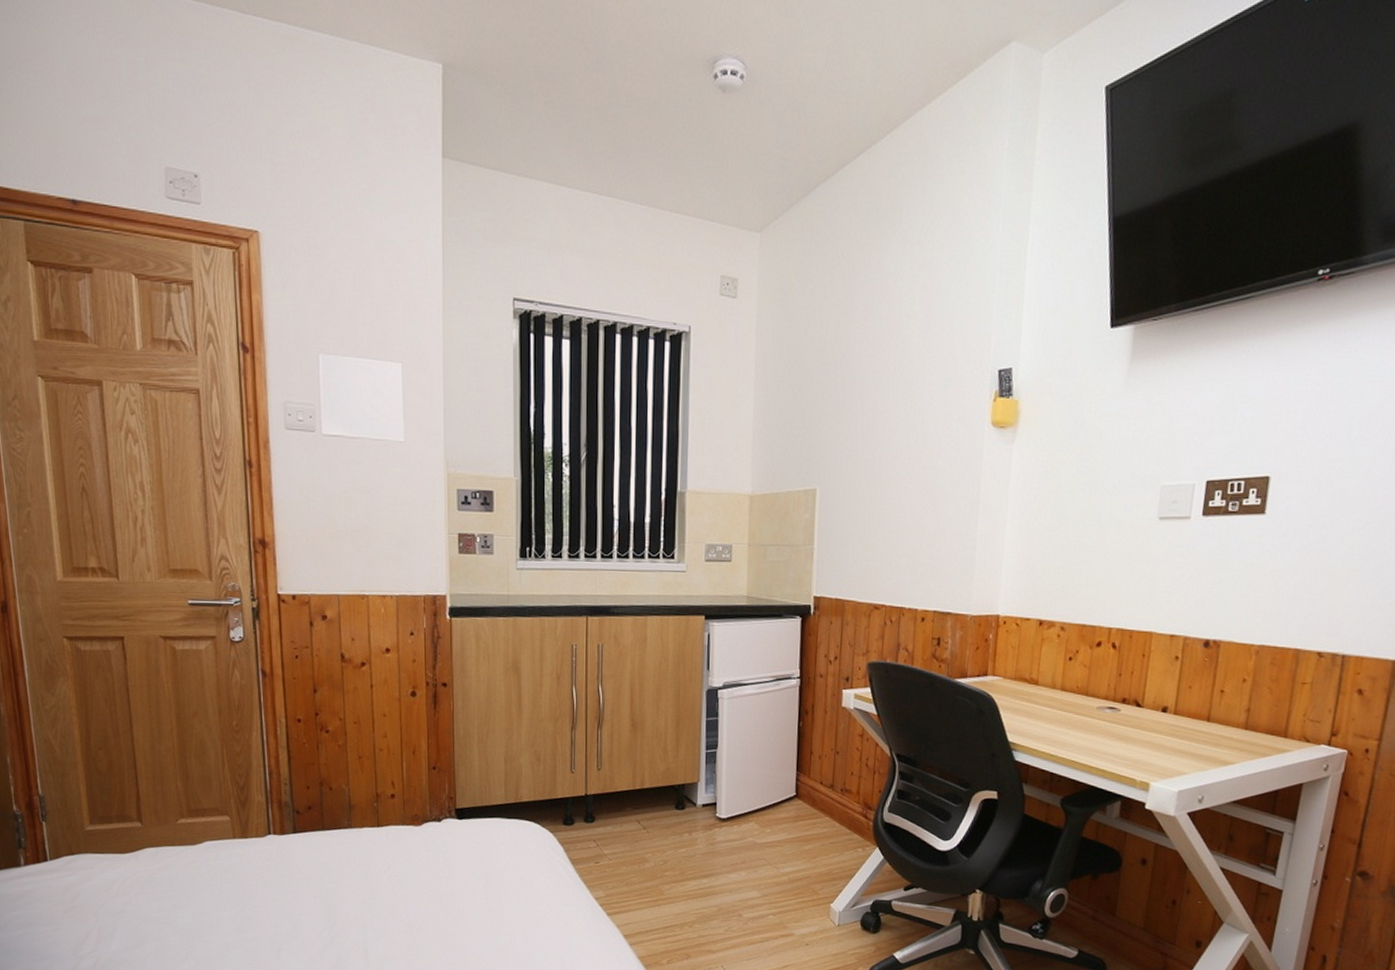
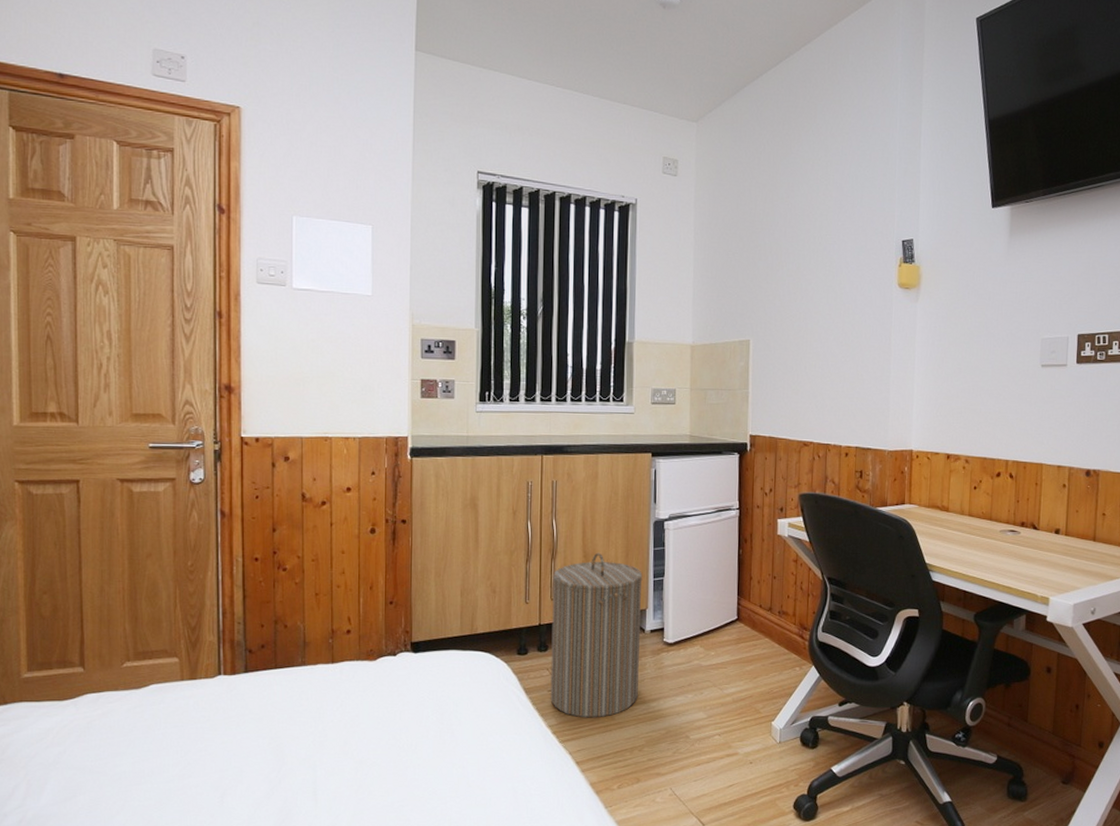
laundry hamper: none [597,721,694,892] -> present [550,552,643,718]

